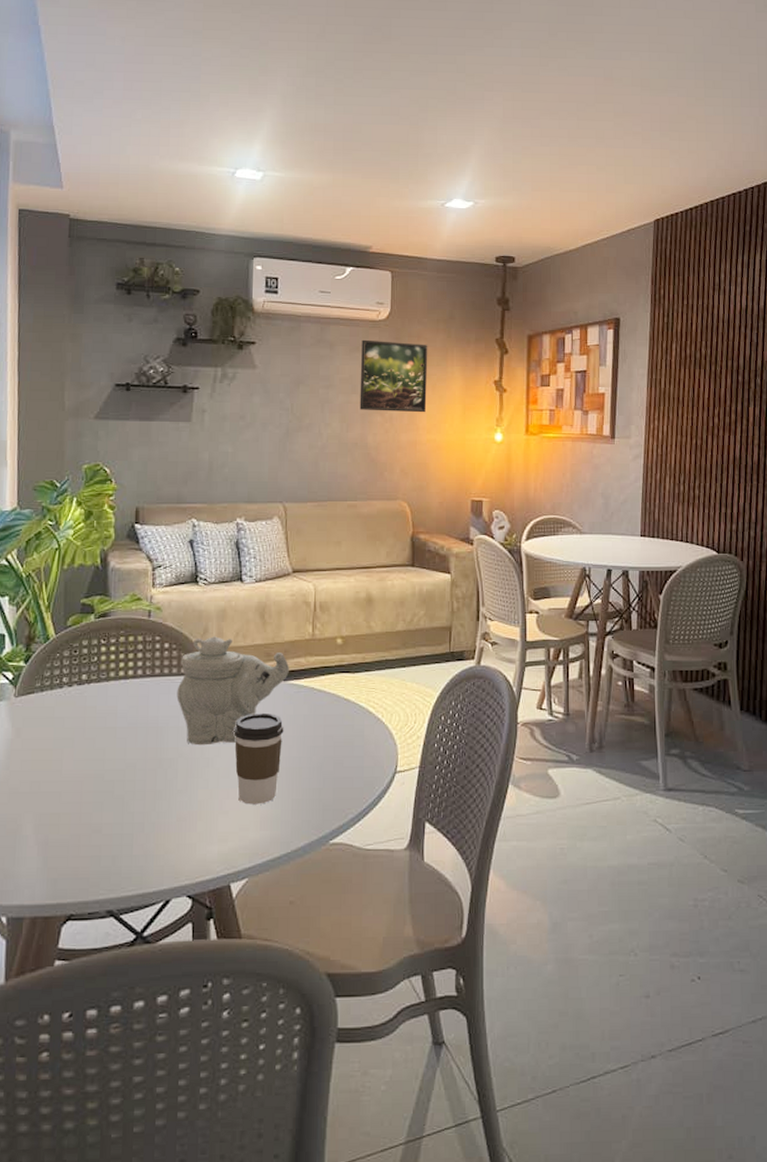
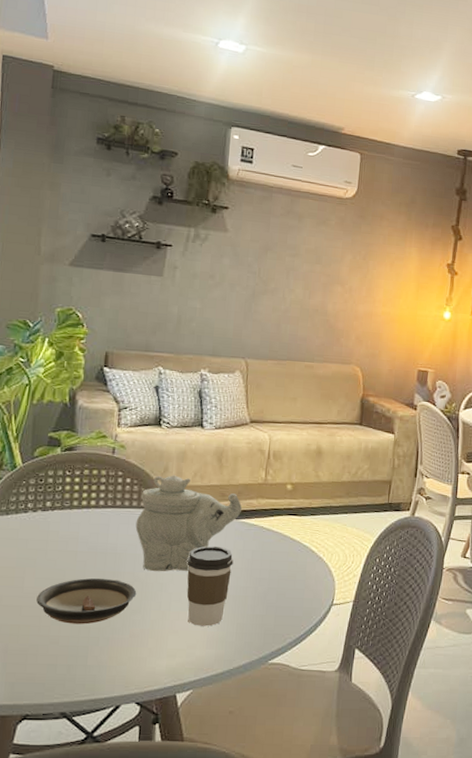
saucer: none [76,756,182,809] -> present [36,578,137,624]
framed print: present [359,339,428,413] -> none [322,214,390,288]

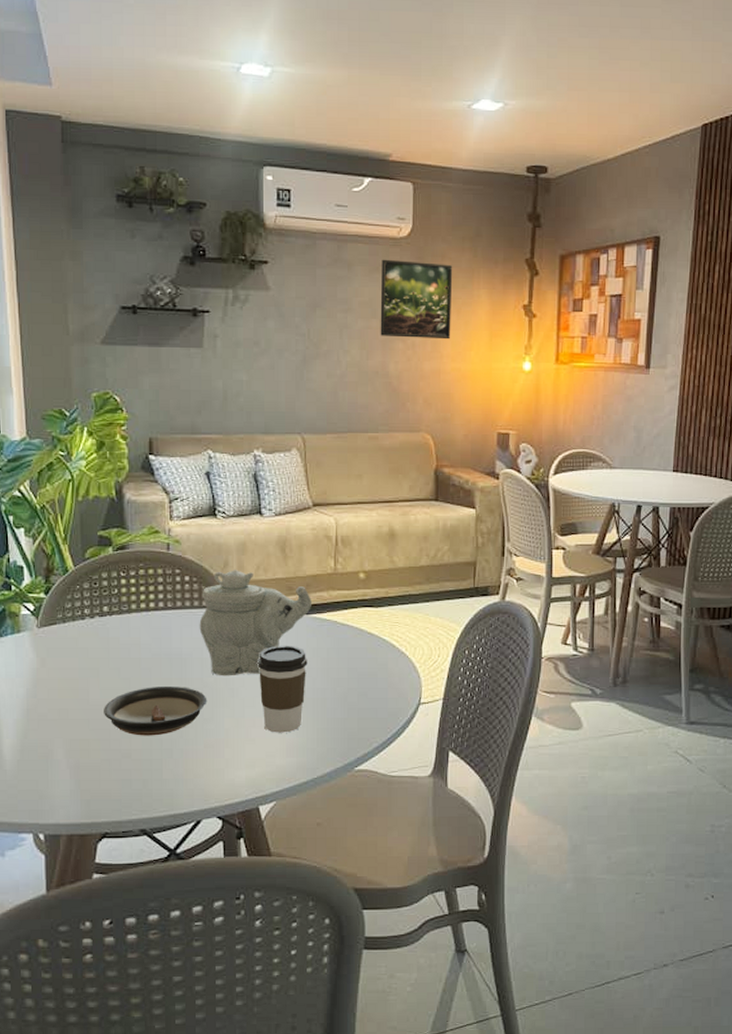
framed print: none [322,214,390,288] -> present [380,259,453,340]

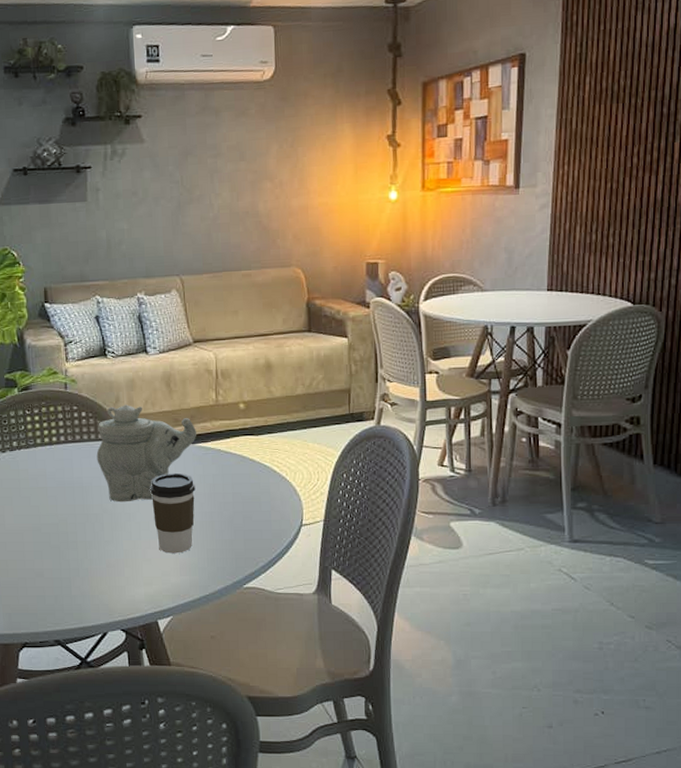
saucer: present [104,685,207,736] -> none [18,511,107,557]
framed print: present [380,259,453,340] -> none [247,101,317,177]

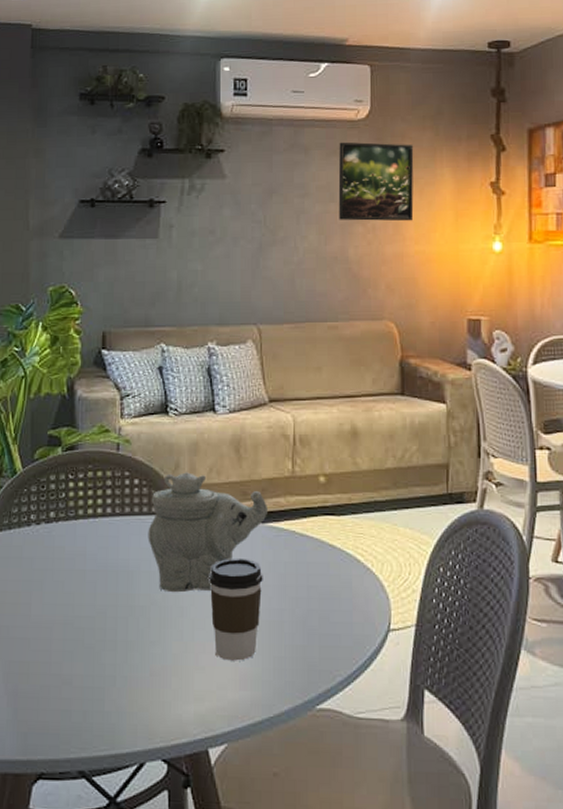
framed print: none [247,101,317,177] -> present [338,142,414,221]

